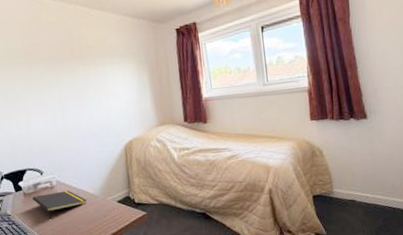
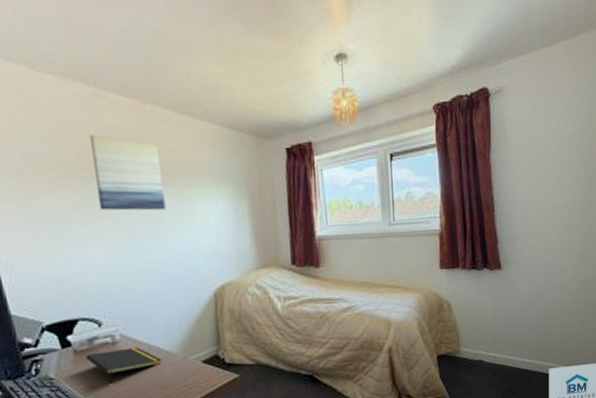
wall art: none [32,30,87,87] -> present [90,133,166,211]

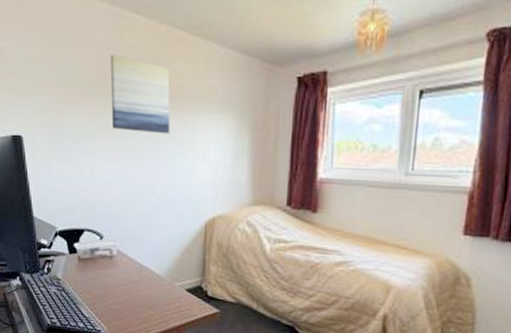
notepad: present [86,347,162,384] -> none [87,263,151,294]

